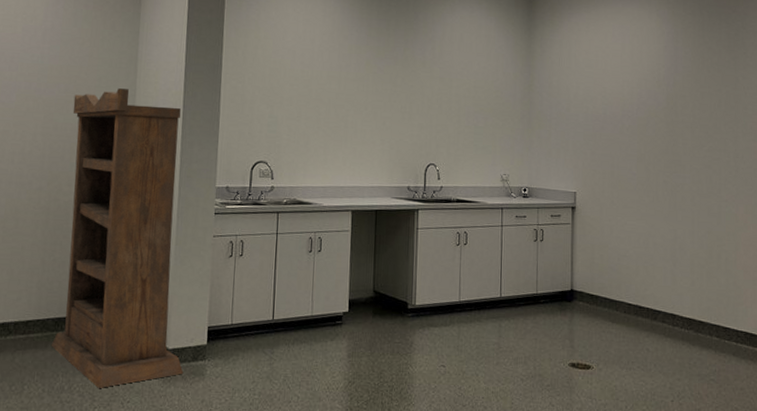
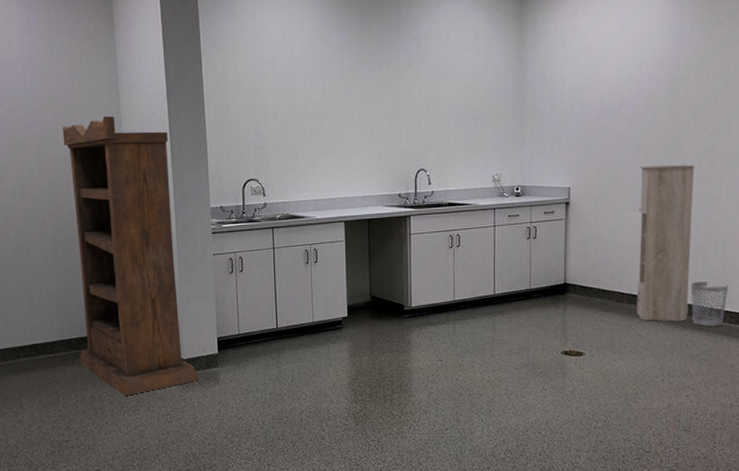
storage cabinet: none [642,176,695,338] -> present [636,164,695,322]
wastebasket: none [696,296,733,345] -> present [690,282,729,327]

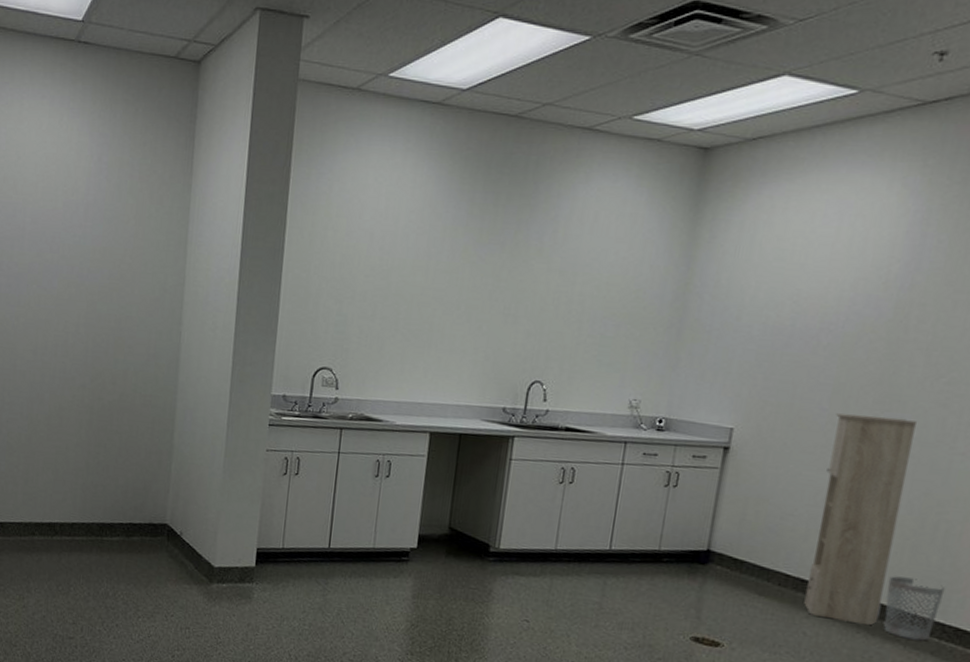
bookshelf: present [62,116,200,396] -> none [95,275,235,599]

